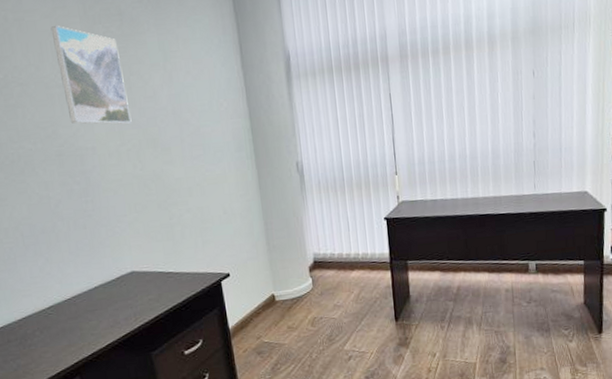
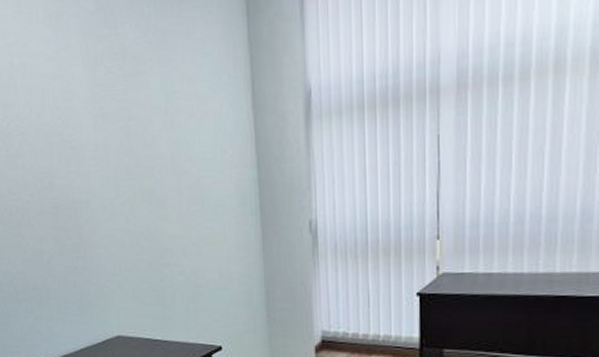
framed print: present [50,26,132,125] -> none [53,69,128,175]

